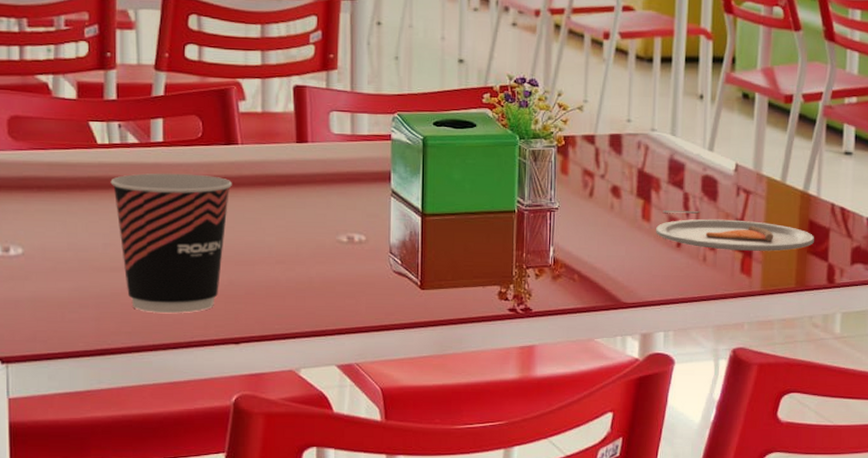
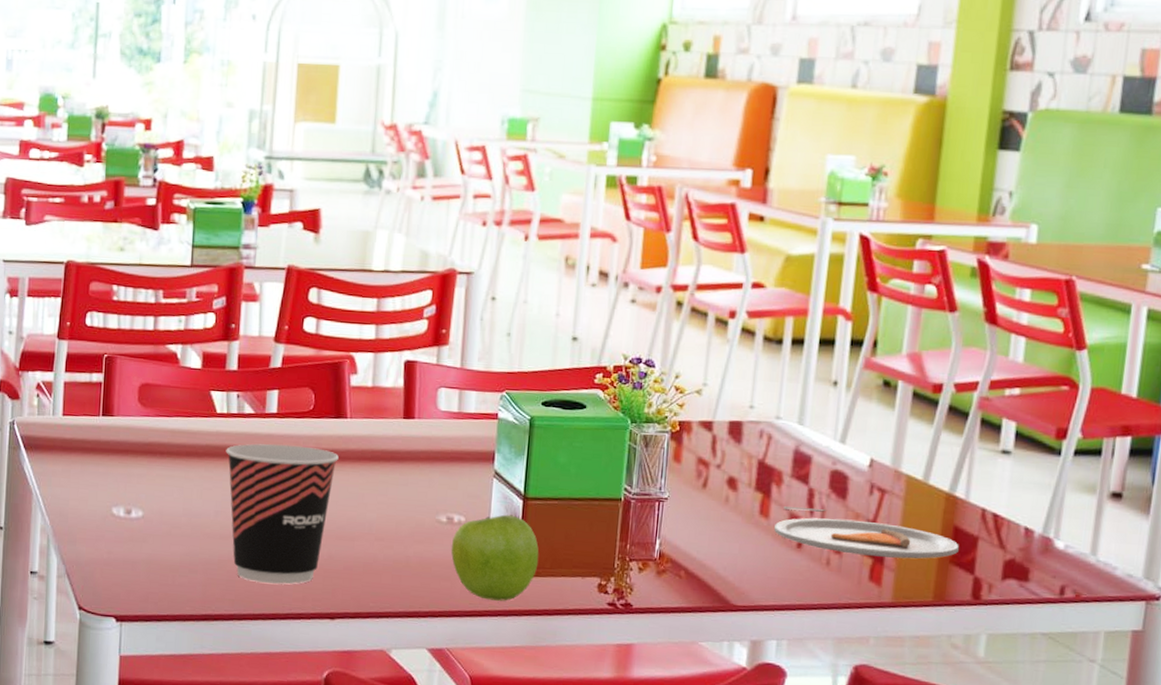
fruit: none [353,231,441,314] -> present [451,514,539,601]

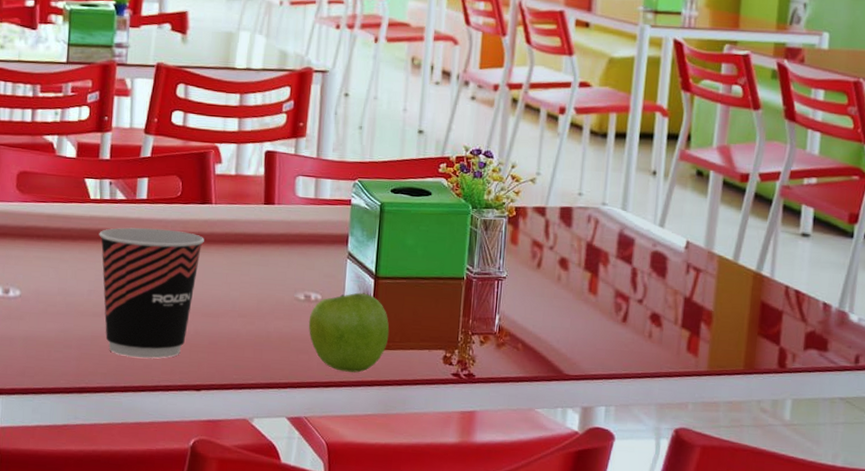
dinner plate: present [774,506,959,559] -> none [602,284,766,332]

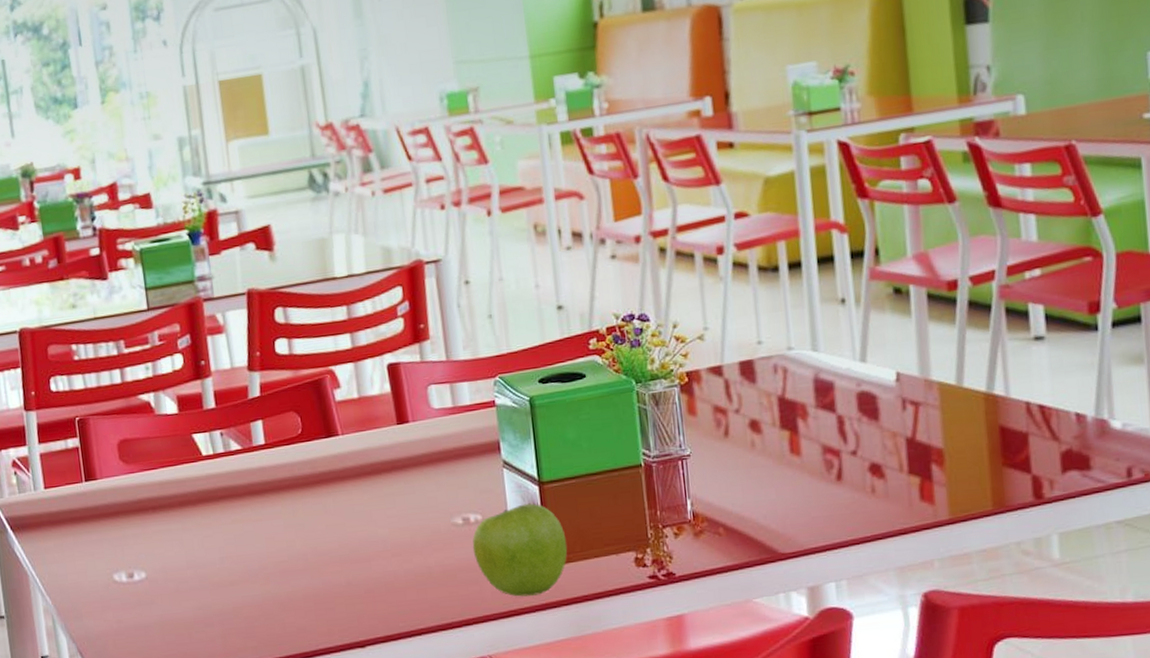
cup: present [99,227,204,359] -> none [219,472,338,624]

